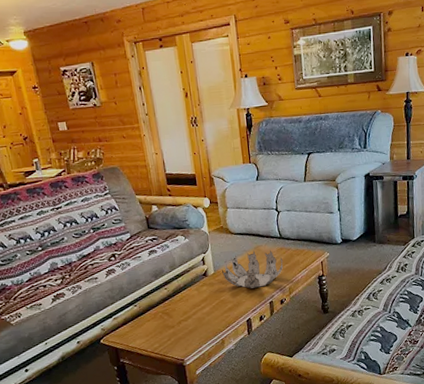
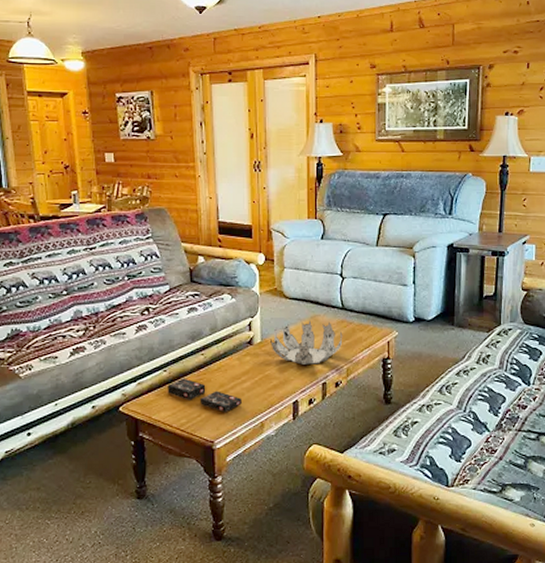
product box: none [139,310,204,335] -> present [167,378,242,413]

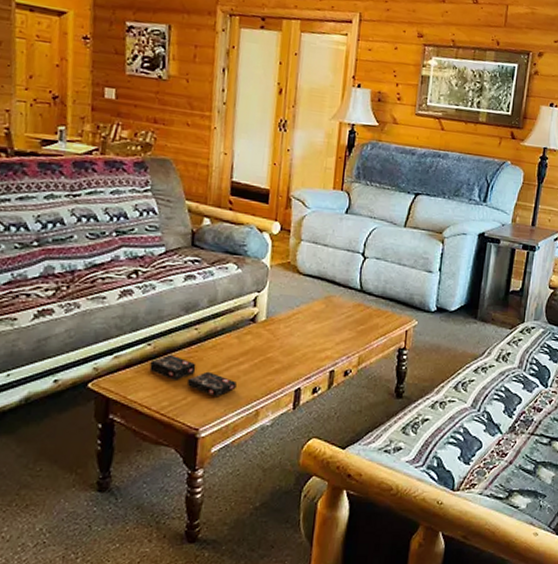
decorative bowl: present [270,320,343,365] -> none [276,300,358,350]

